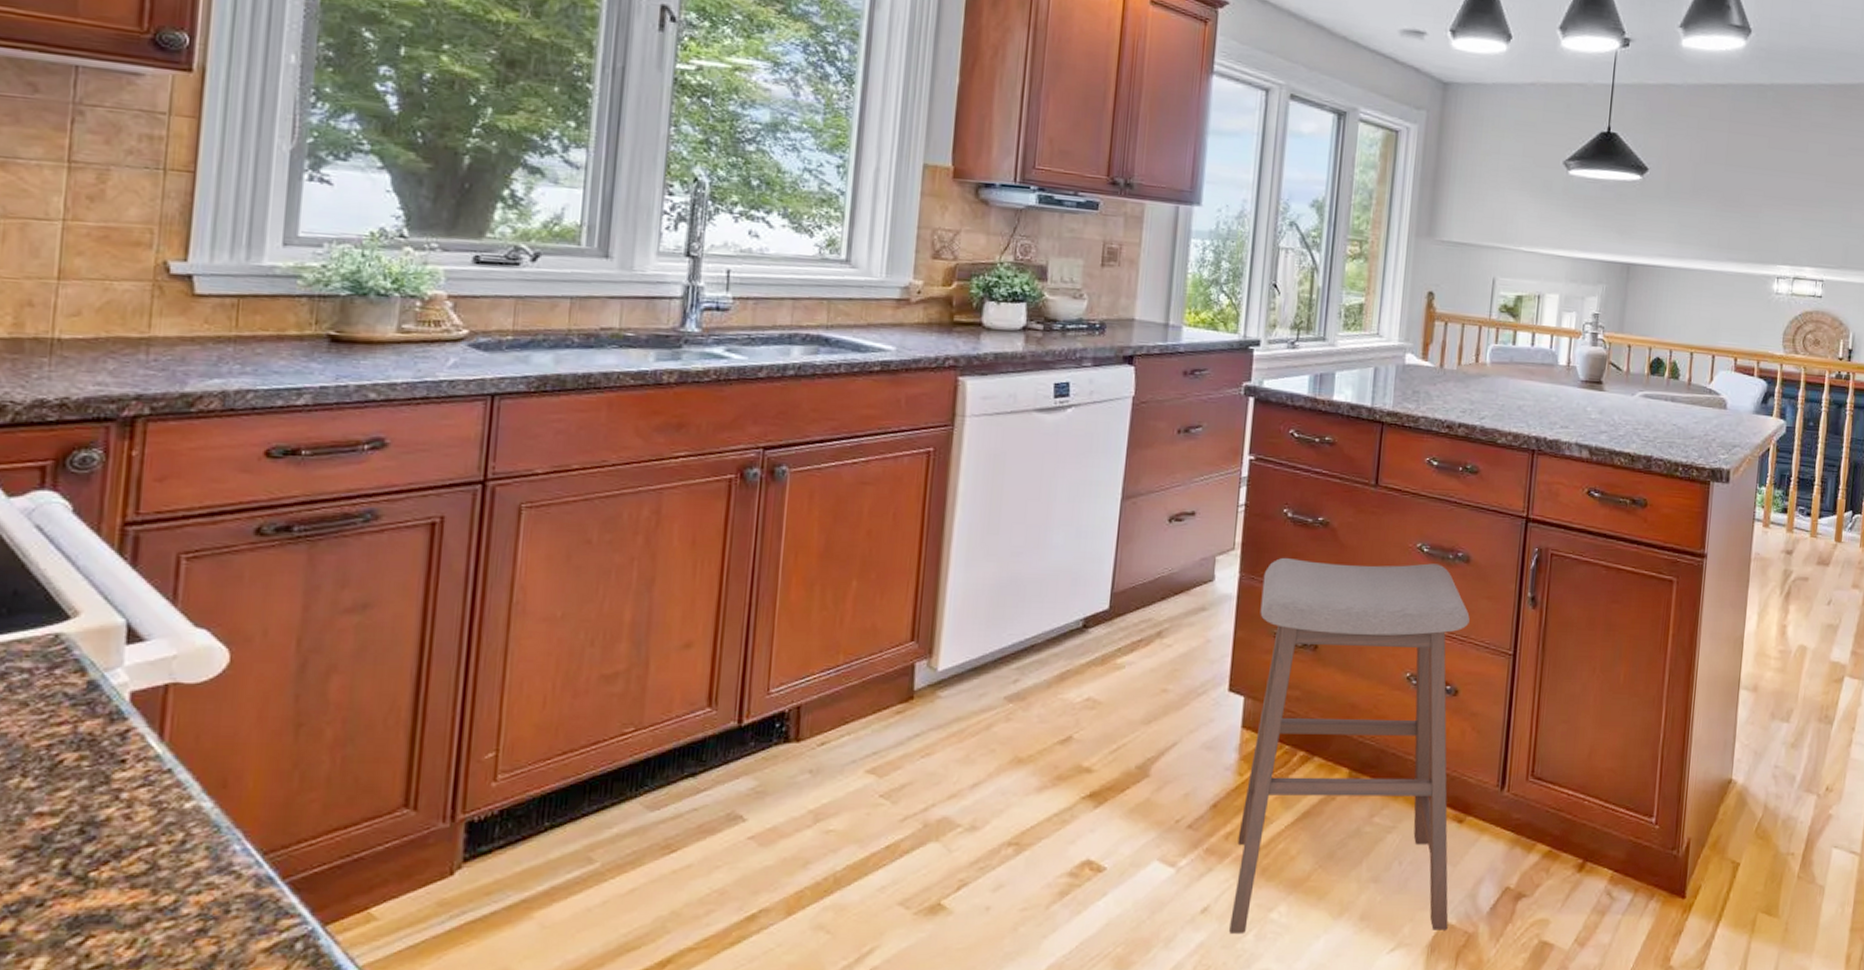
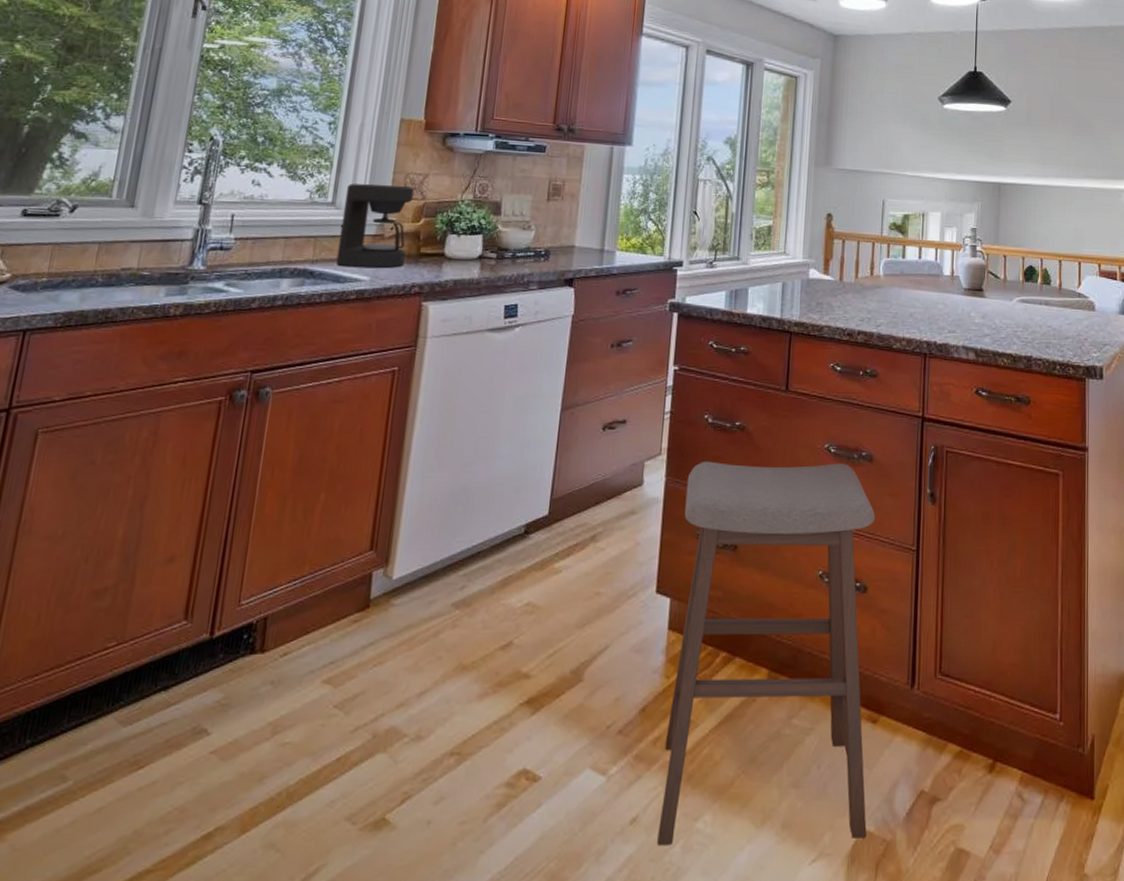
coffee maker: none [855,239,944,338] -> present [336,183,414,269]

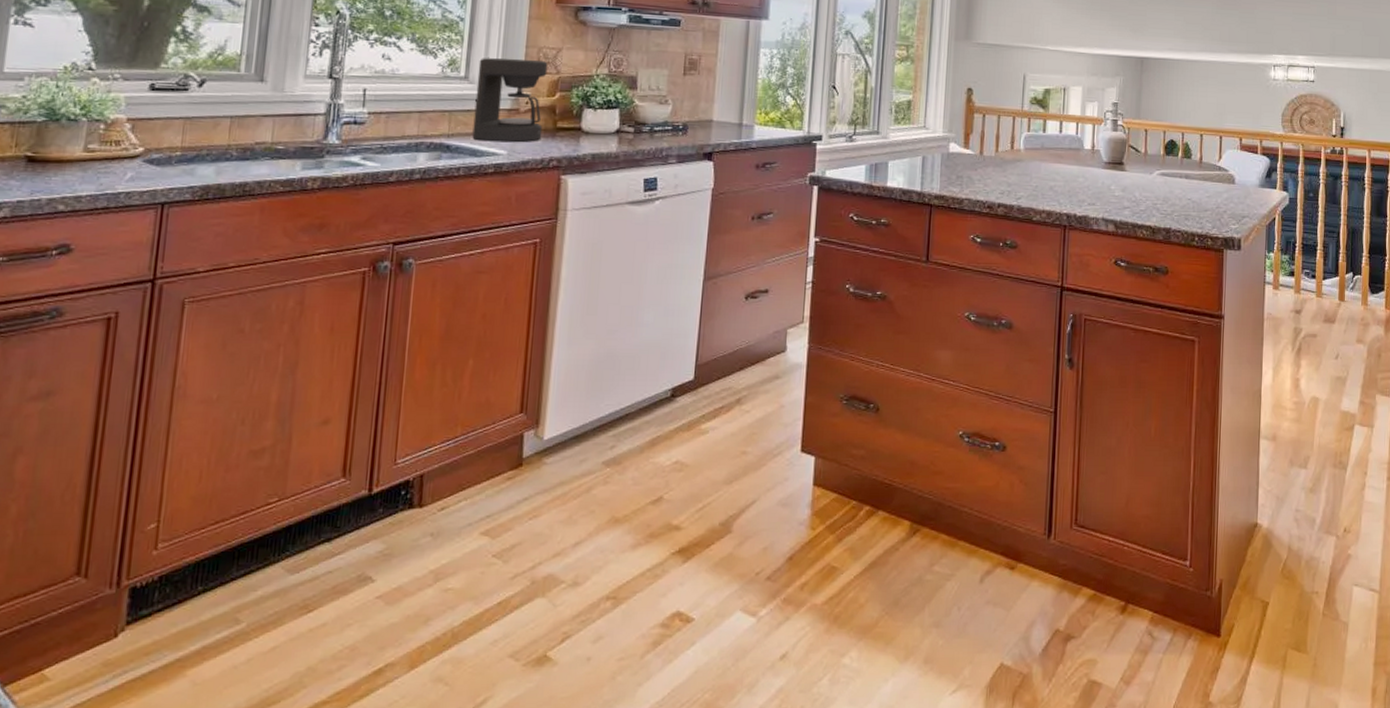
bar stool: present [657,461,875,845] -> none [806,328,1014,678]

